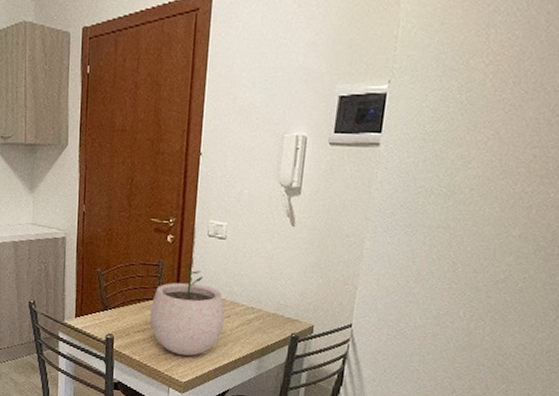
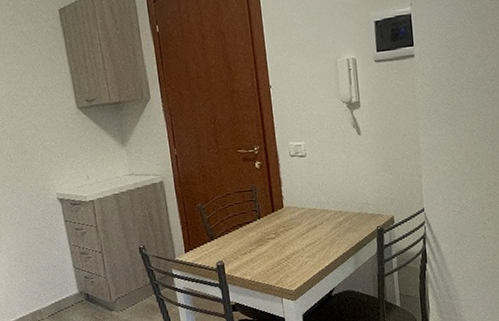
plant pot: present [149,264,225,356] -> none [252,184,319,267]

